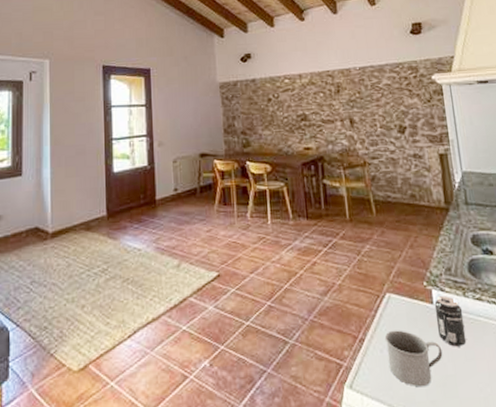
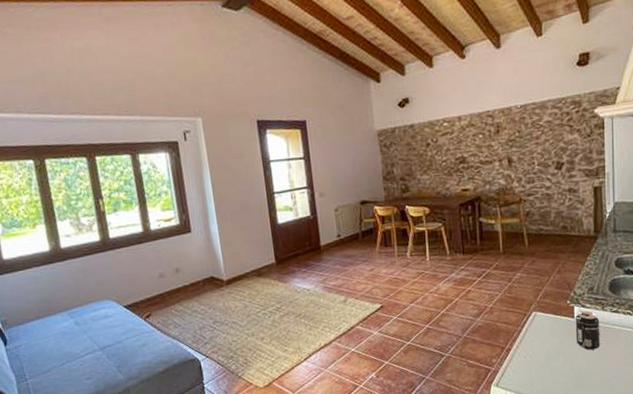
mug: present [384,330,443,388] -> none [528,340,578,382]

